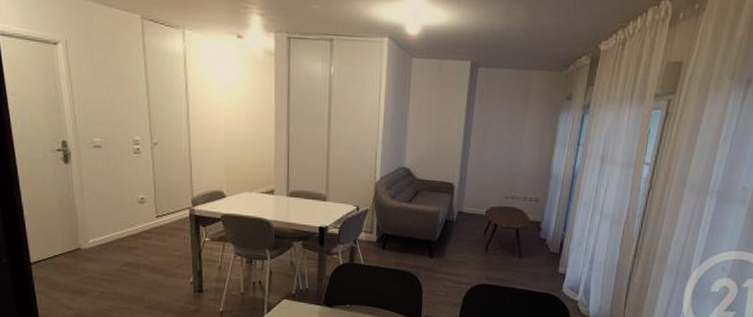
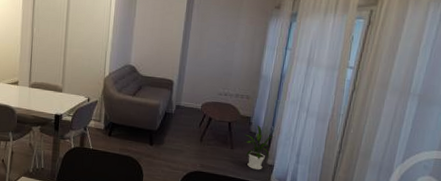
house plant: none [529,230,566,280] -> present [240,125,275,170]

